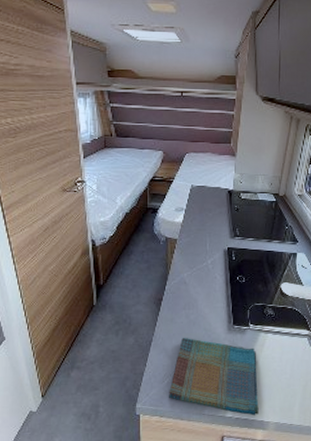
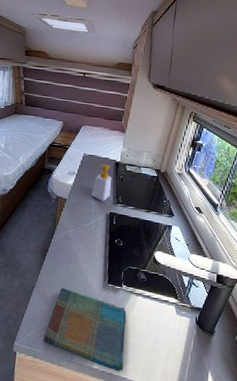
soap bottle: none [203,193,227,236] -> present [91,162,112,201]

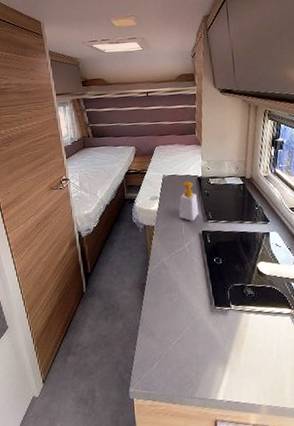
dish towel: present [44,287,127,372] -> none [159,320,250,399]

